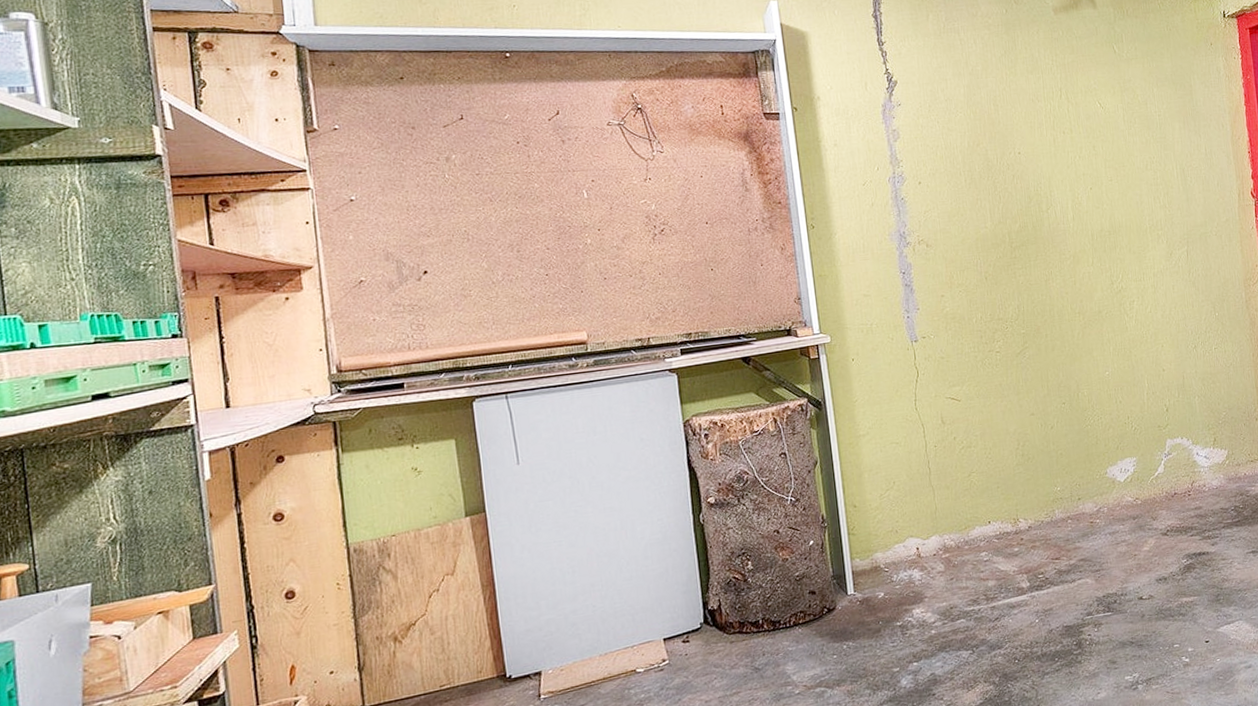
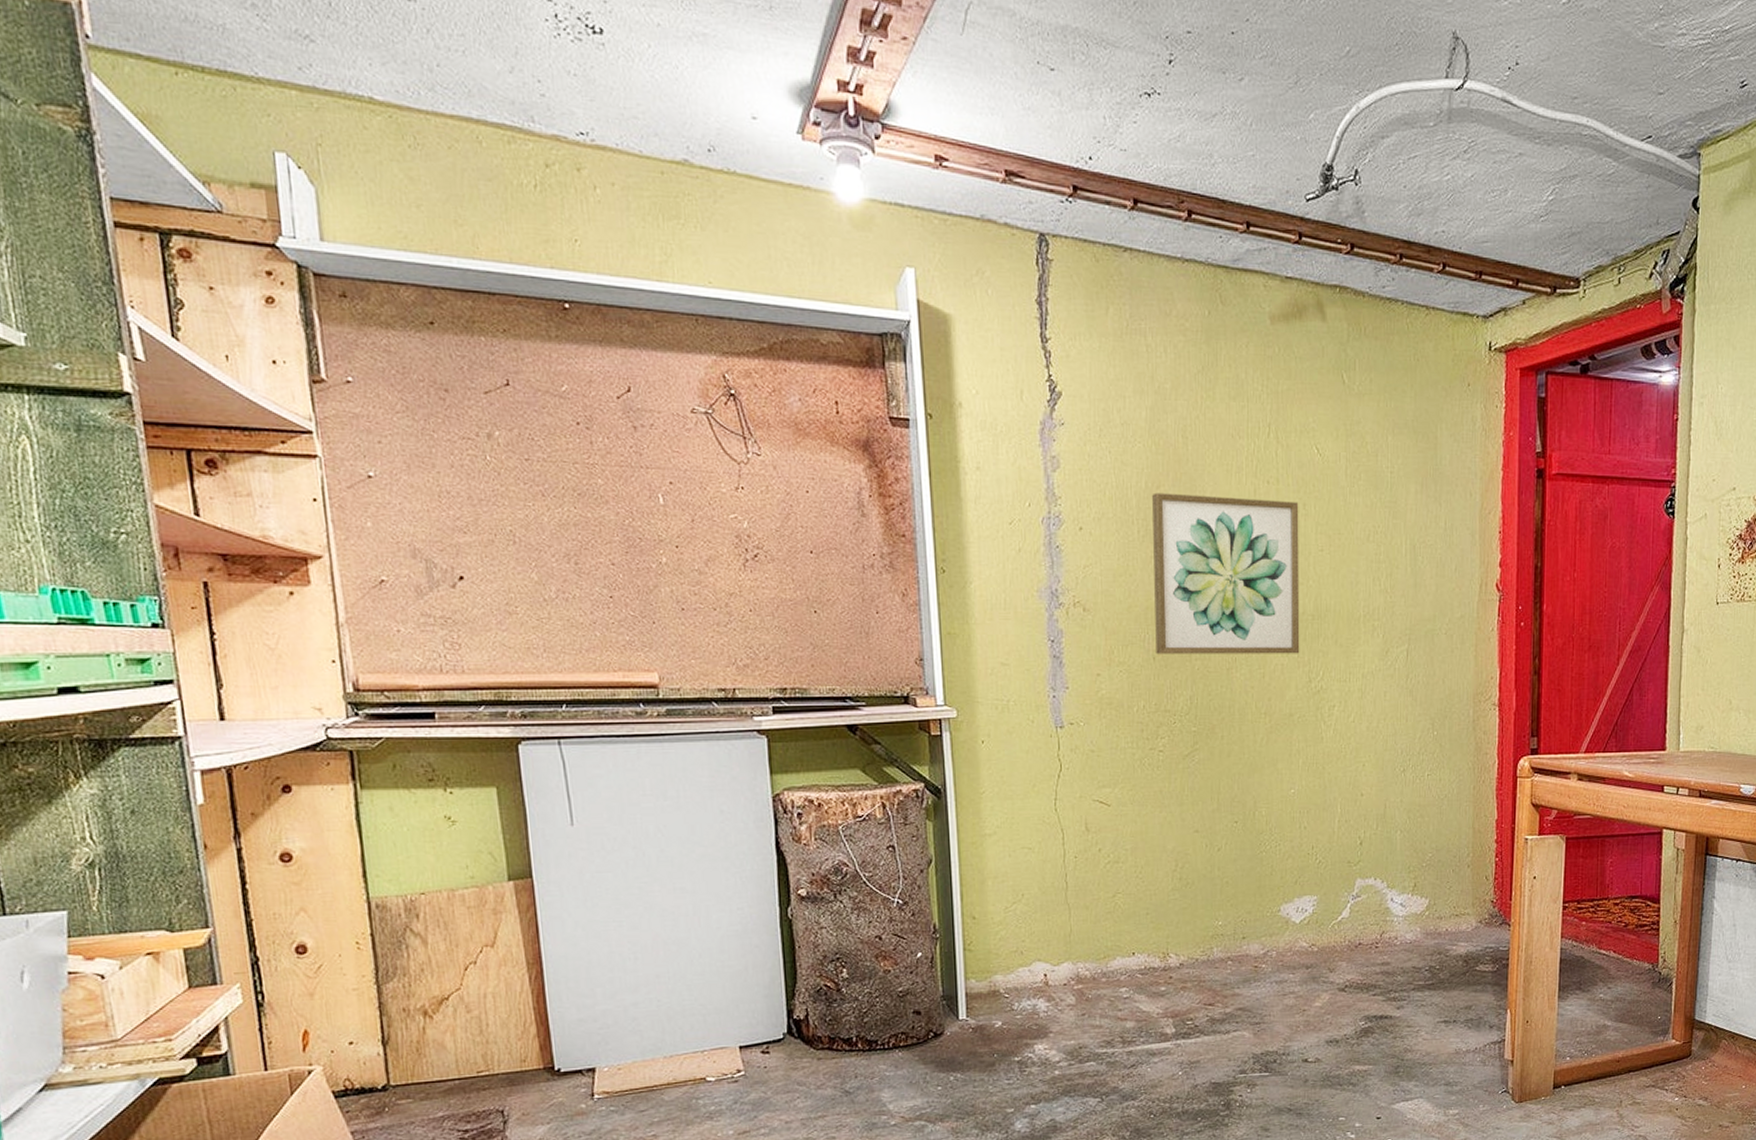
wall art: none [974,145,1102,275] -> present [1152,492,1300,655]

